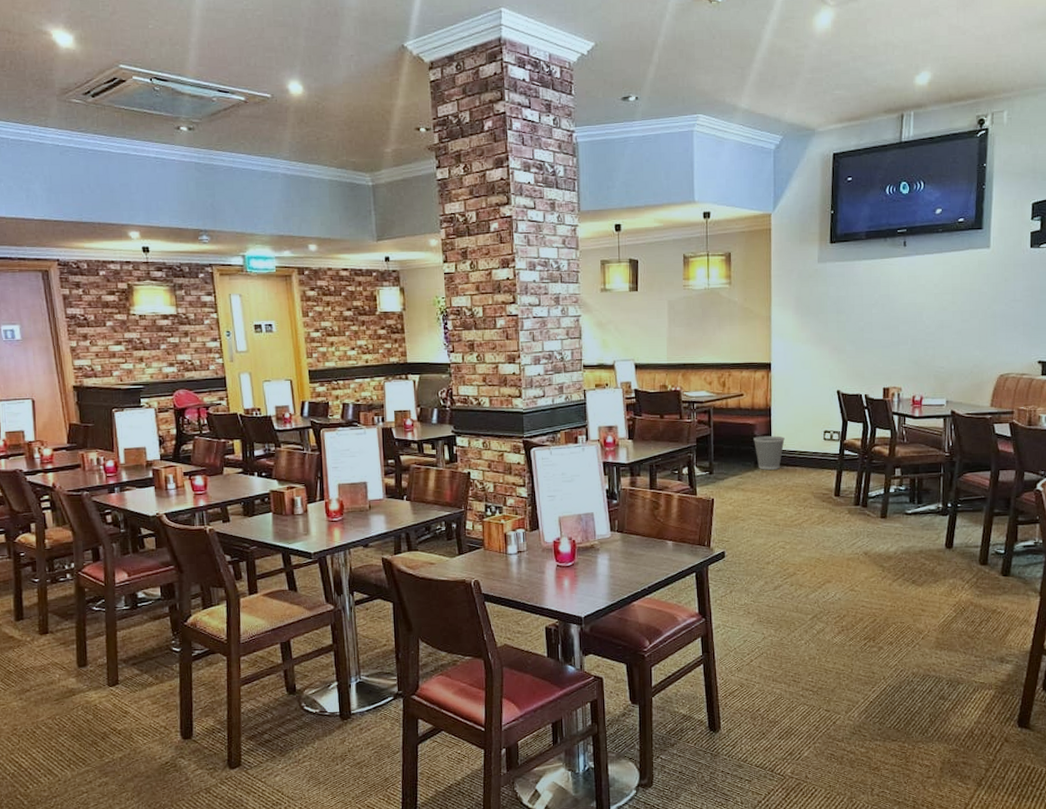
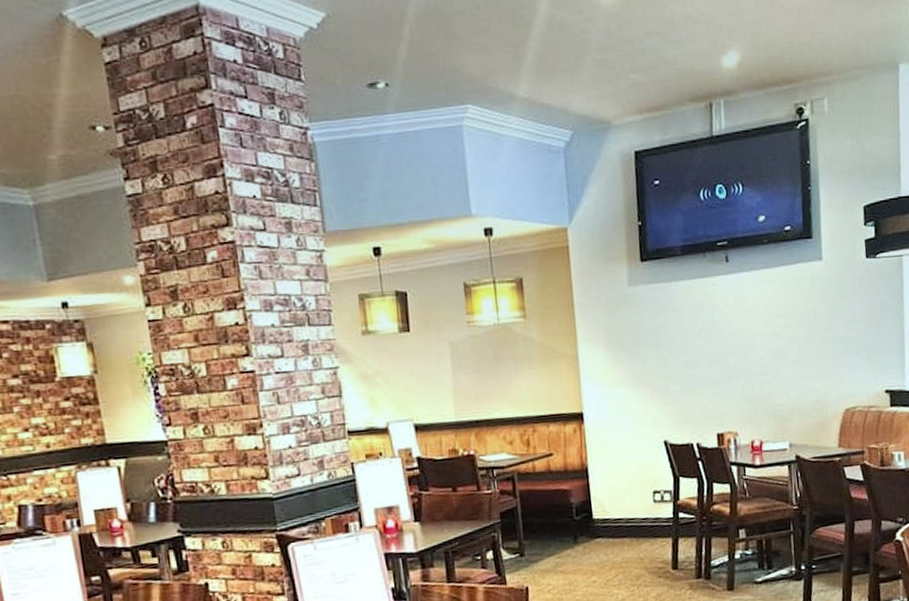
wastebasket: present [753,436,785,470] -> none [570,502,608,546]

